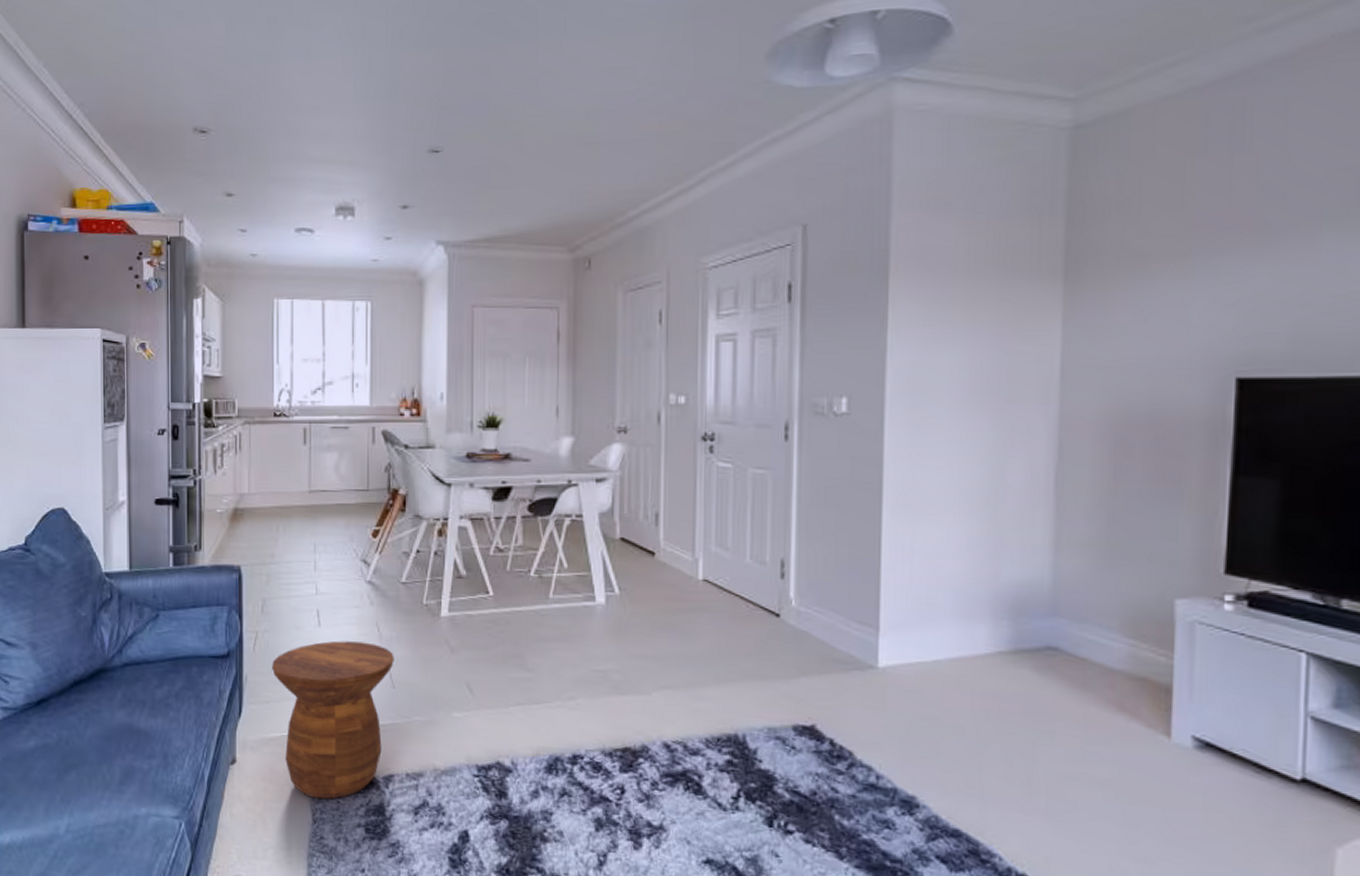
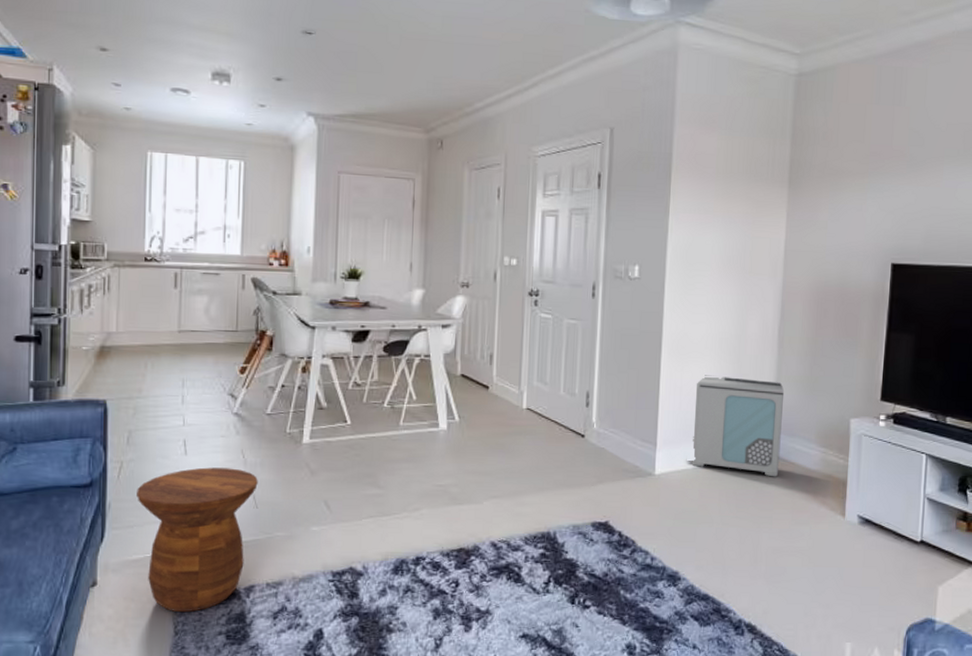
air purifier: none [927,538,1068,677] -> present [689,375,785,477]

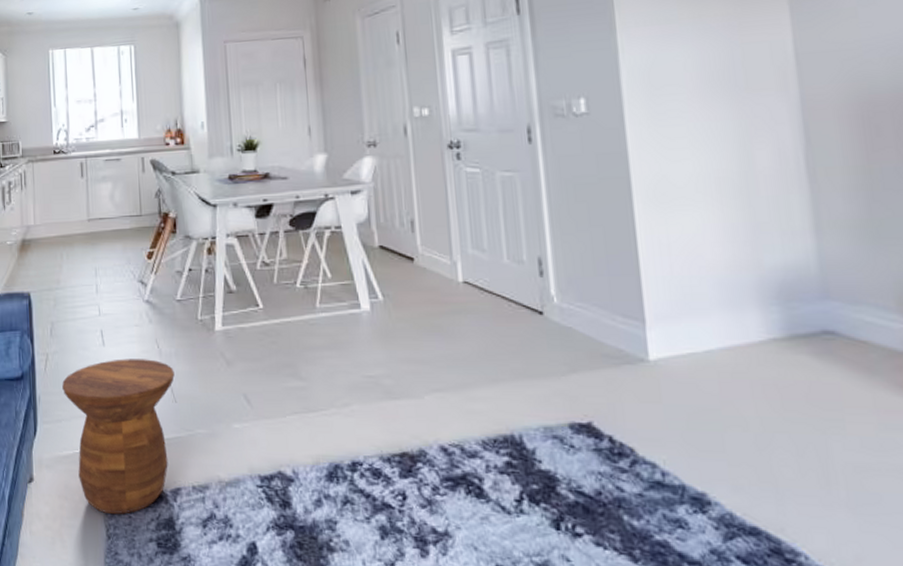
air purifier: present [689,375,785,477] -> none [690,226,843,362]

